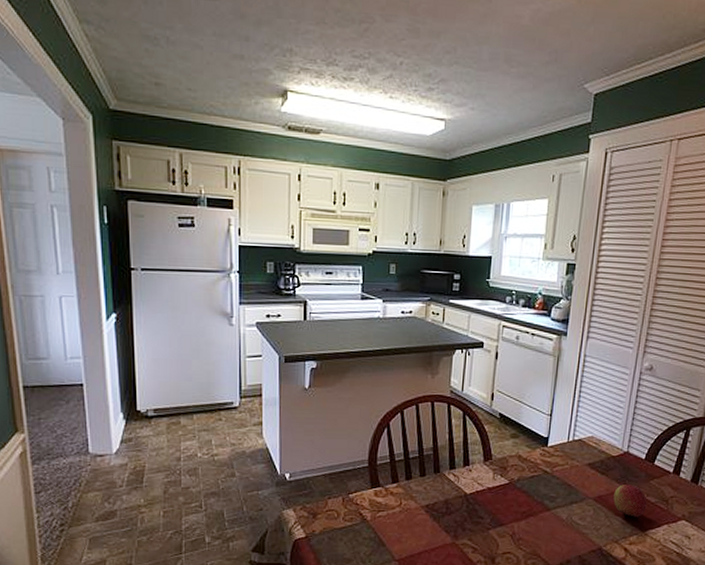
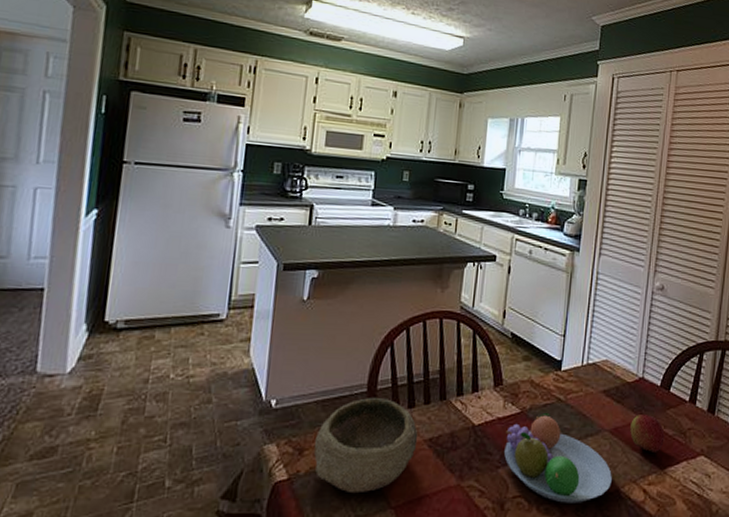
bowl: none [325,470,416,549] -> present [314,397,418,494]
fruit bowl: none [494,484,595,559] -> present [504,413,612,503]

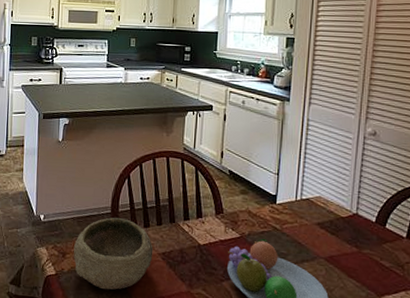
apple: present [630,415,665,452] -> none [345,246,381,281]

